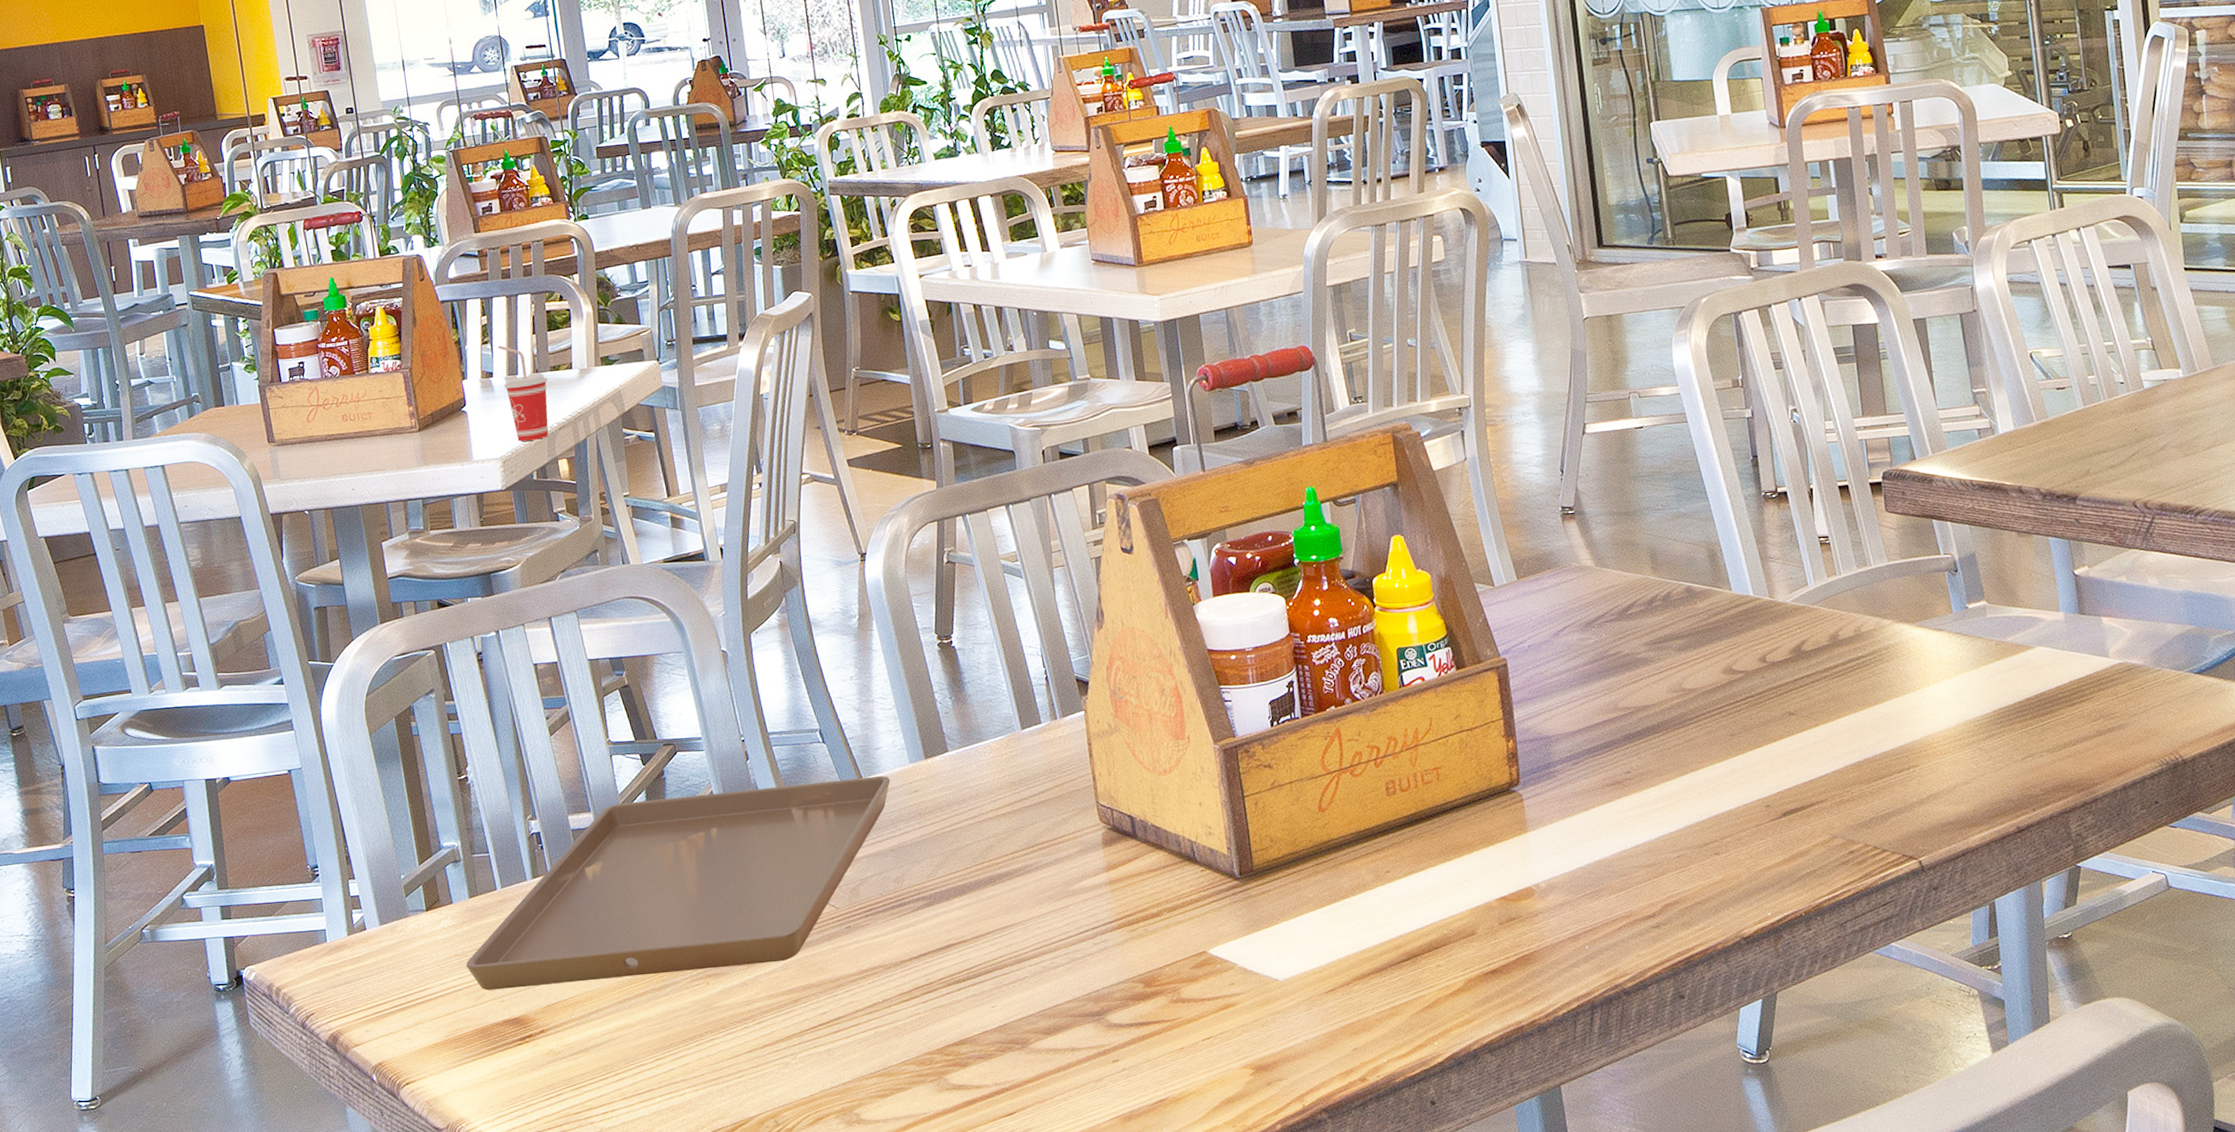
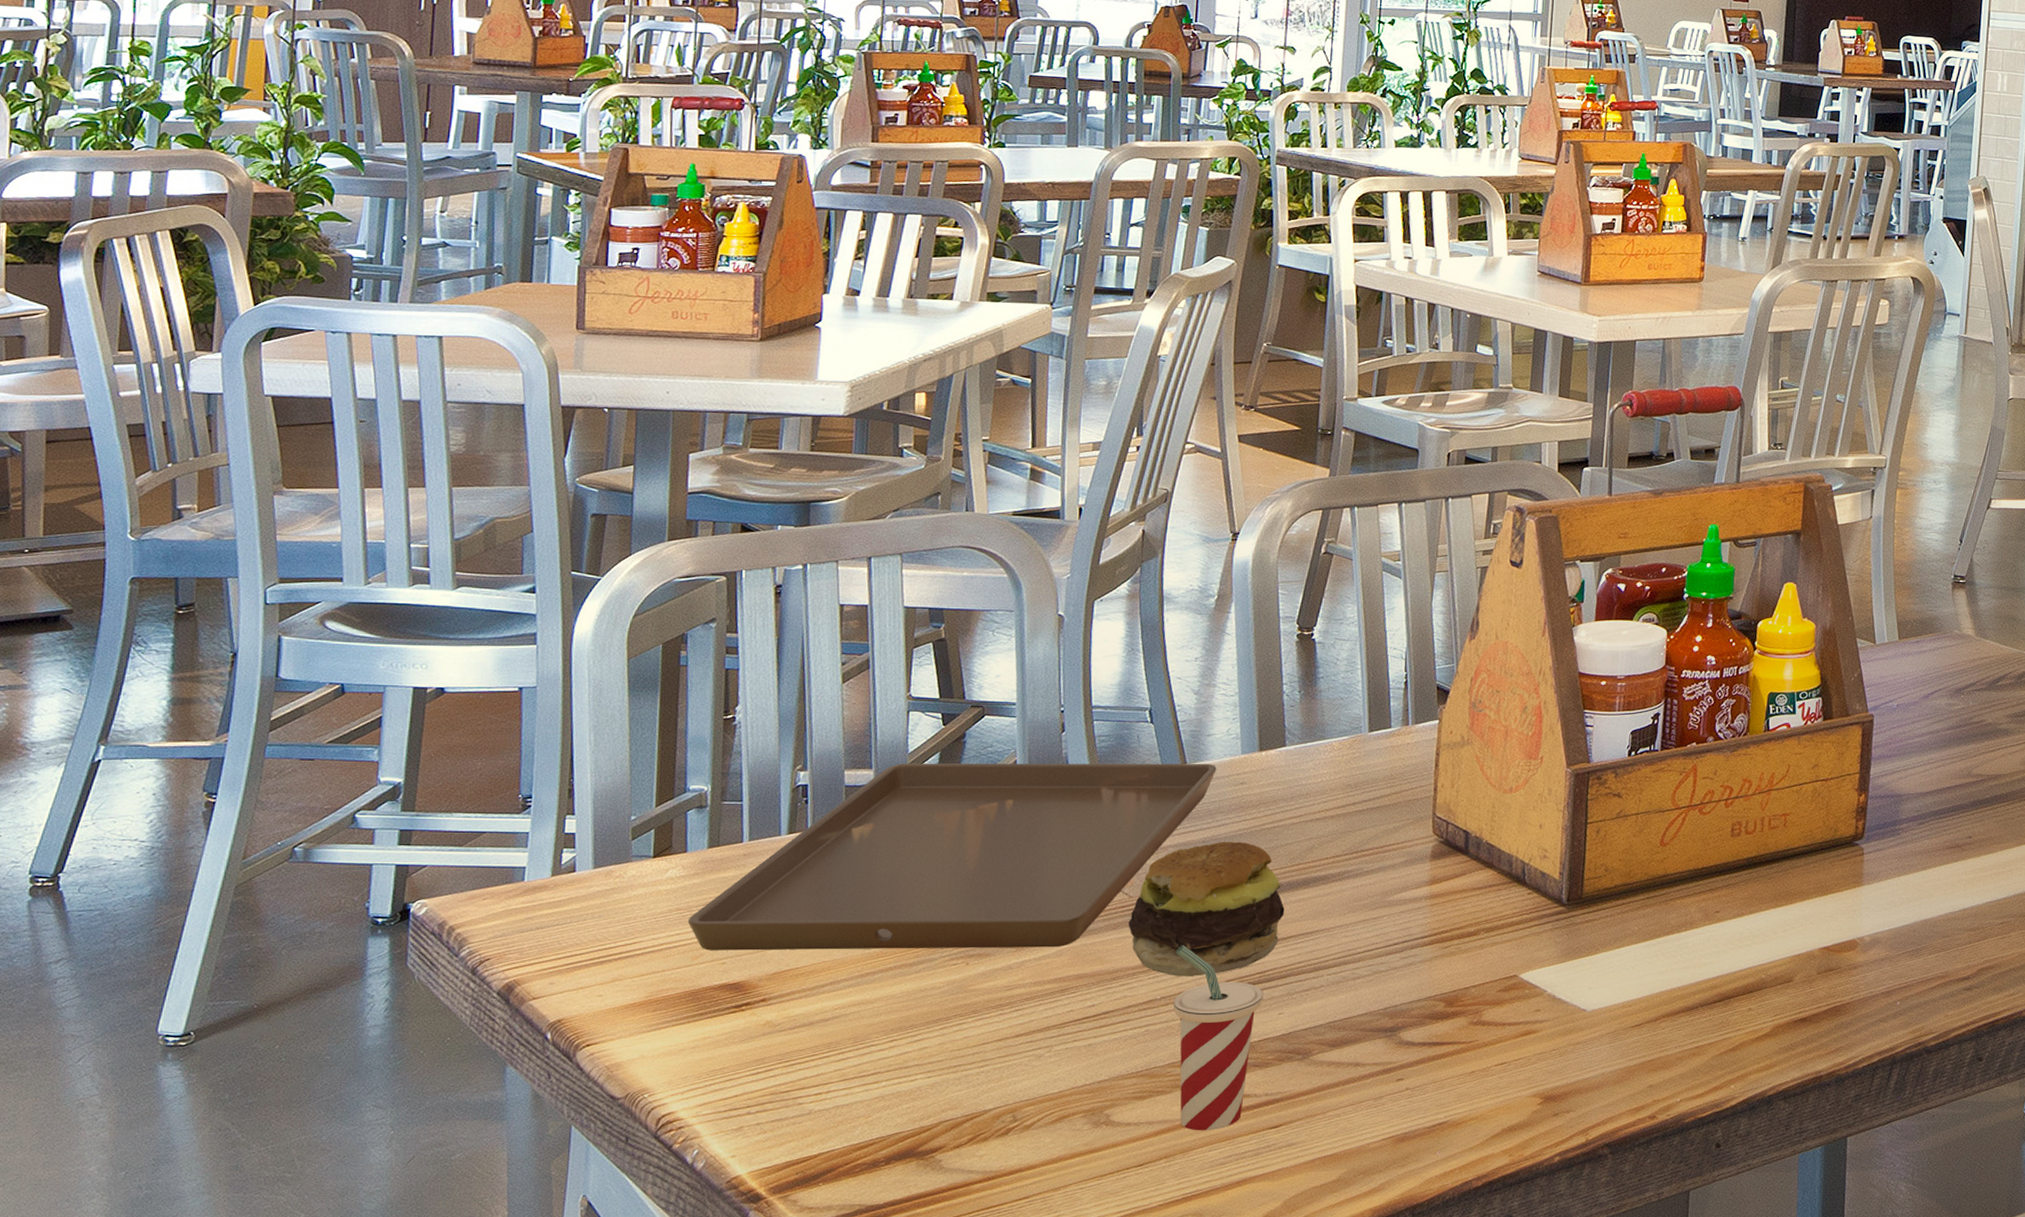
beverage cup: present [498,345,549,442] -> none [870,263,922,368]
burger: none [840,846,978,980] -> present [1128,841,1285,976]
beverage cup: none [887,949,977,1123] -> present [1172,945,1264,1131]

